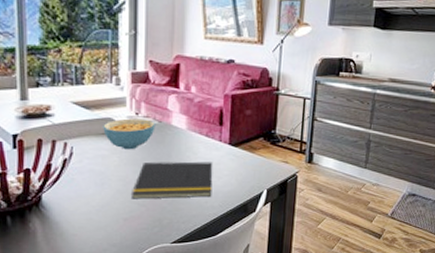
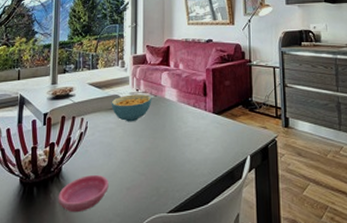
saucer: none [39,204,102,243] -> present [58,174,109,213]
notepad: present [130,161,213,199] -> none [132,130,201,168]

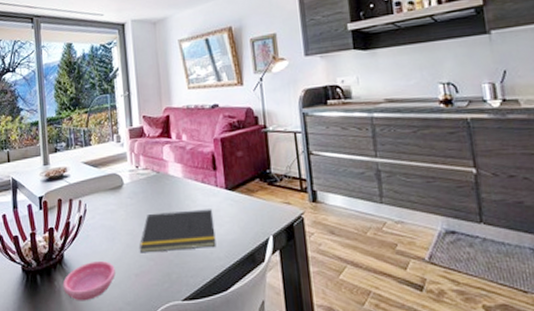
cereal bowl: present [111,94,152,122] -> none [109,171,155,203]
notepad: none [132,130,201,168] -> present [139,209,216,253]

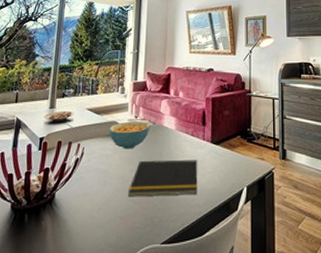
saucer: present [62,260,116,301] -> none [49,202,102,242]
cereal bowl: none [109,171,155,203] -> present [109,121,151,149]

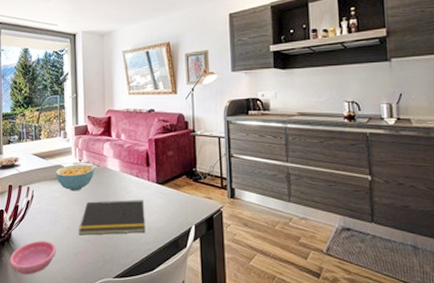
saucer: none [49,202,102,242] -> present [9,240,56,275]

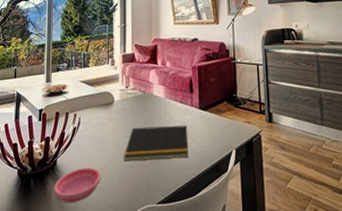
cereal bowl: present [55,164,95,191] -> none [102,91,141,118]

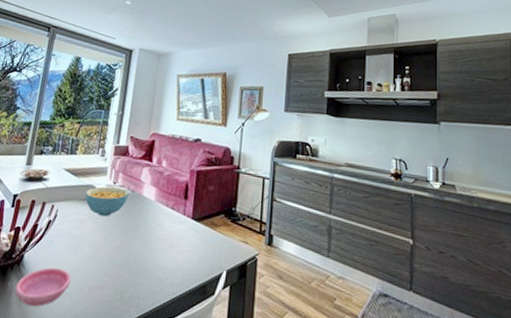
cereal bowl: none [102,91,141,118] -> present [85,186,129,217]
notepad: present [123,125,189,162] -> none [99,230,177,273]

